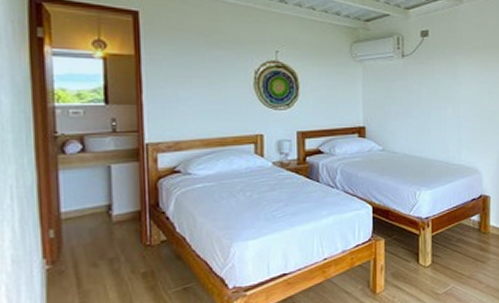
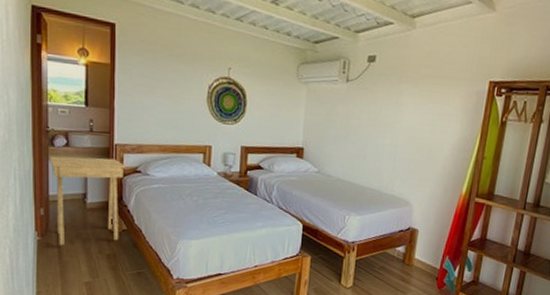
side table: none [60,160,160,272] -> present [50,156,125,246]

